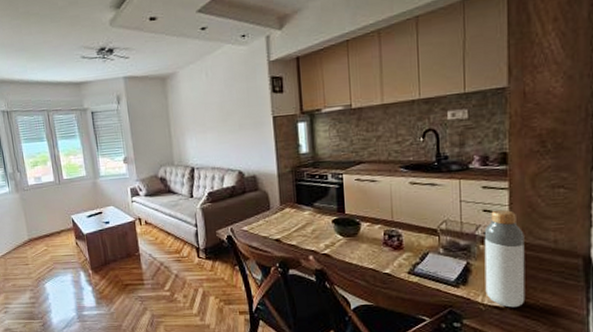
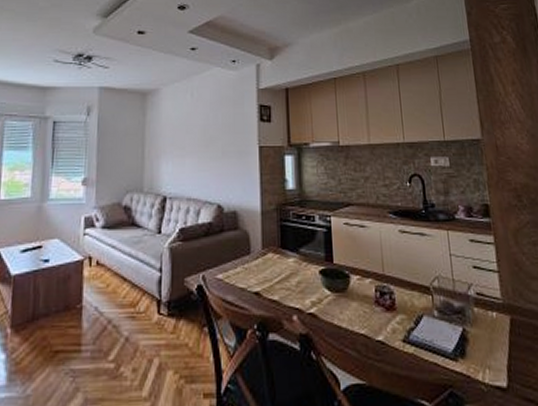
bottle: present [484,209,525,308] -> none [476,266,526,388]

